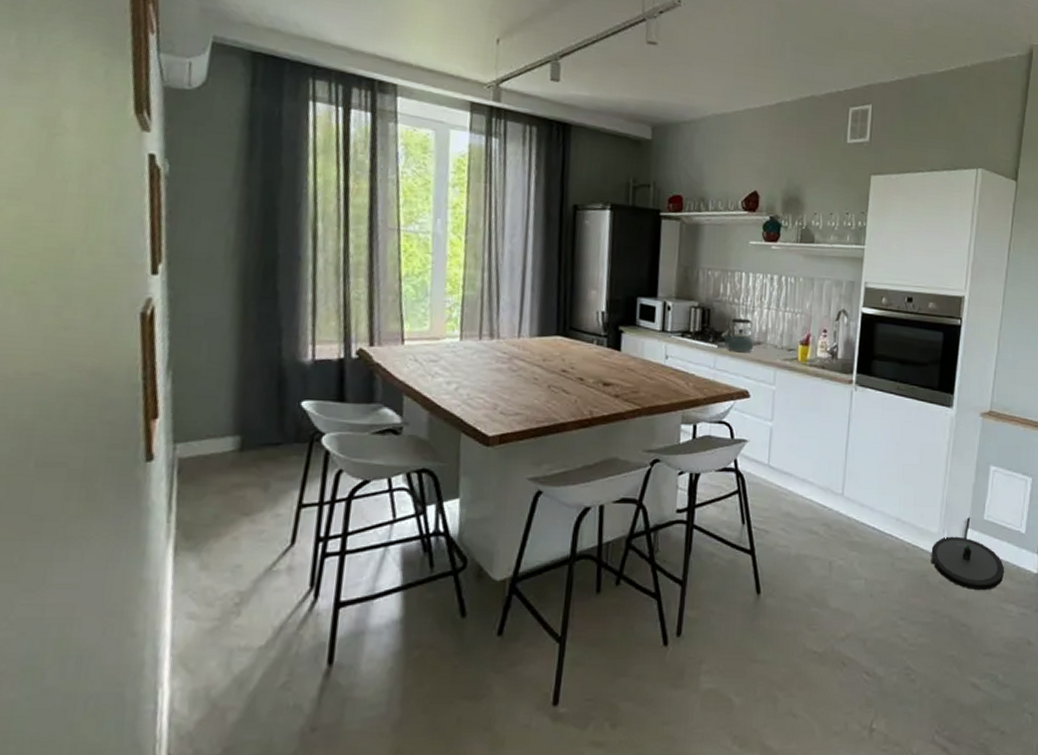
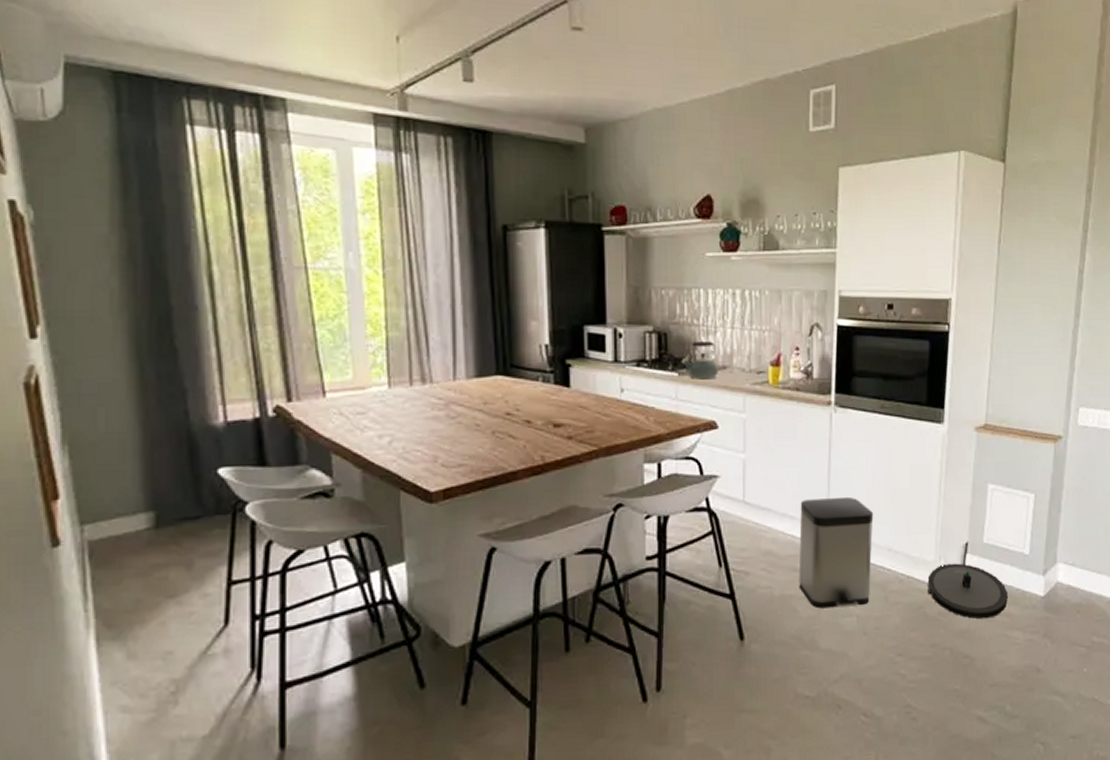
pedal bin: none [813,468,885,570] -> present [798,497,874,609]

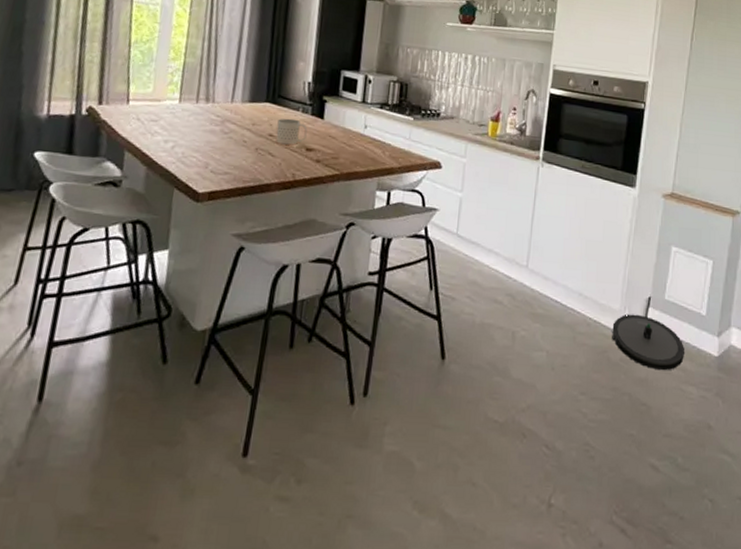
mug: none [514,391,552,423] -> present [275,118,308,145]
kettle: present [681,342,719,380] -> none [417,93,448,127]
pedal bin: present [798,497,874,609] -> none [497,239,569,343]

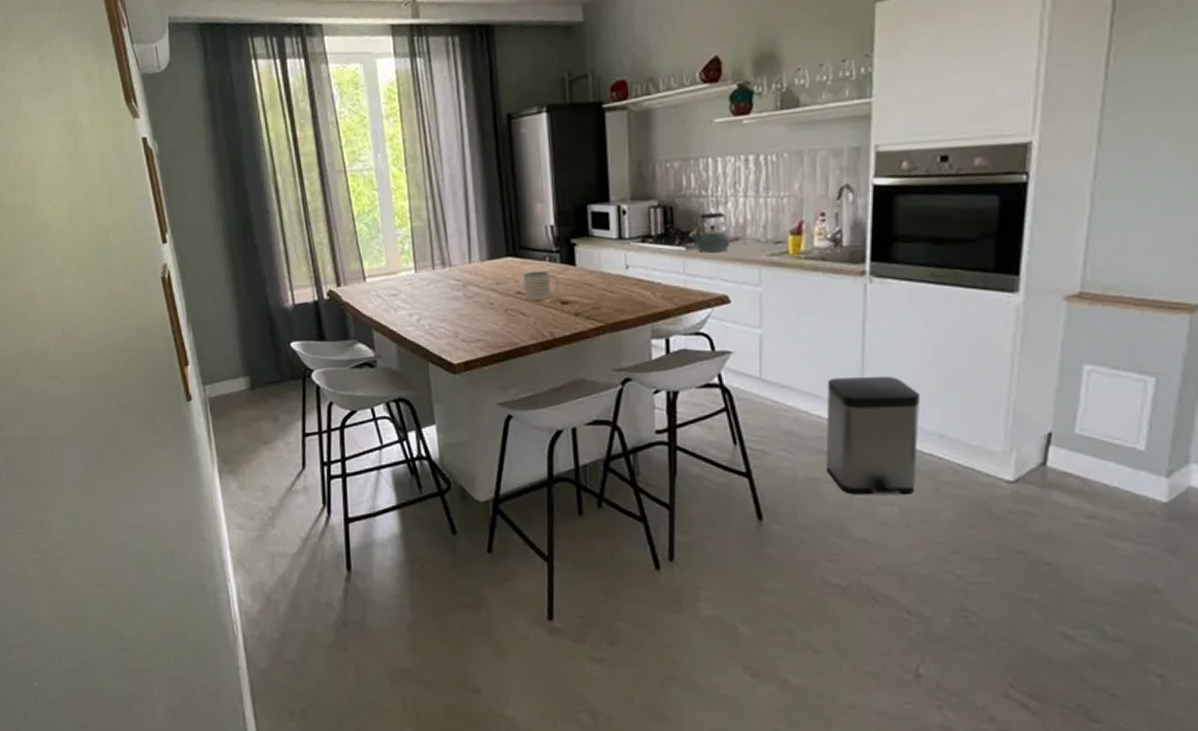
kettle: none [417,93,448,127] -> present [688,212,730,253]
pedal bin: none [497,239,569,343] -> present [825,377,921,496]
robot vacuum: present [612,314,685,371] -> none [993,455,1112,523]

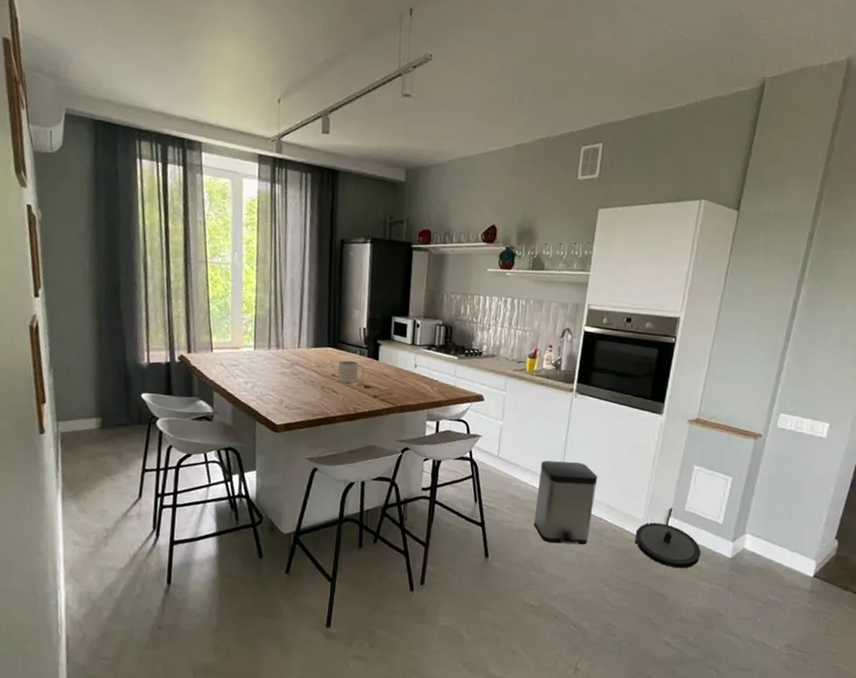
kettle: present [688,212,730,253] -> none [461,335,489,364]
robot vacuum: none [993,455,1112,523] -> present [635,522,701,569]

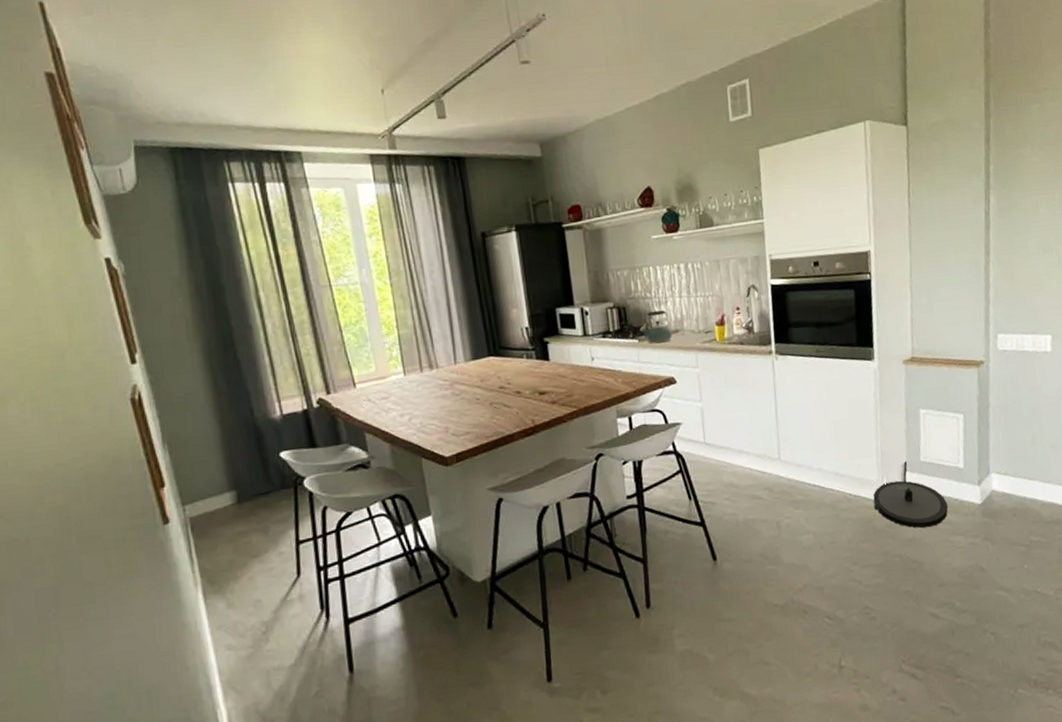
mug: present [338,360,365,384] -> none [505,366,537,394]
kettle: none [461,335,489,364] -> present [639,310,672,344]
pedal bin: present [533,460,598,545] -> none [753,431,823,529]

